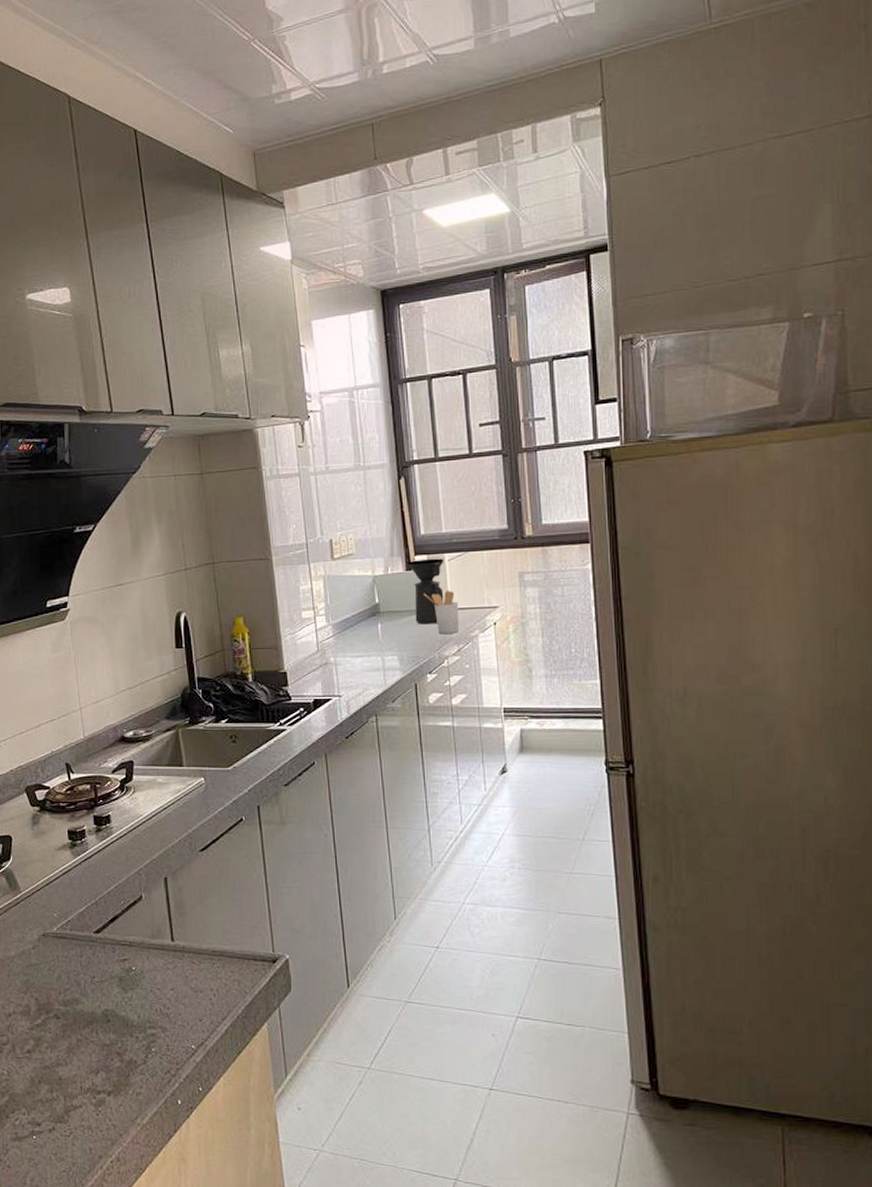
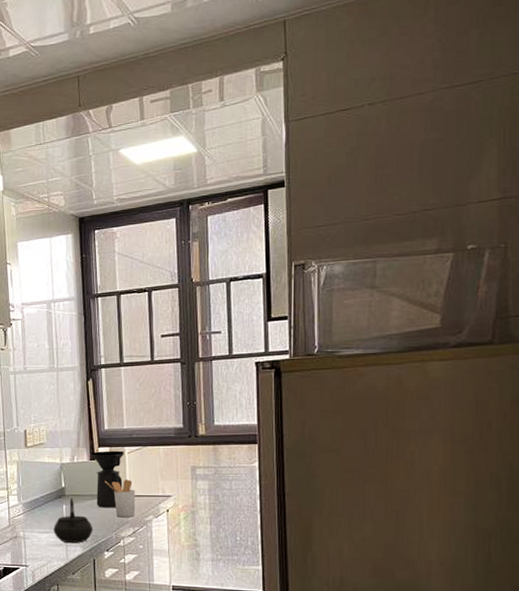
kettle: none [368,615,413,667] -> present [54,498,93,544]

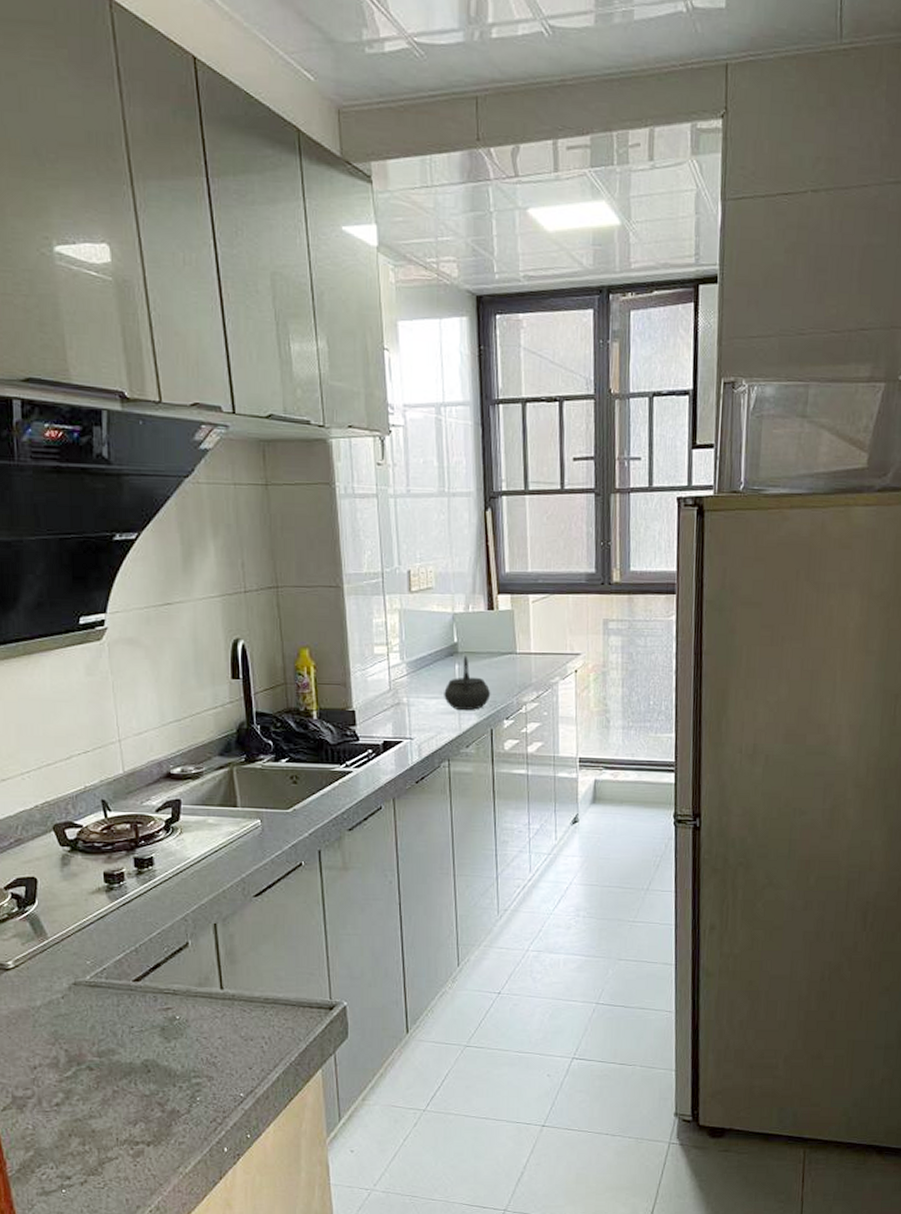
coffee maker: present [91,450,125,508] -> none [489,598,528,668]
utensil holder: present [105,480,136,518] -> none [505,634,541,680]

